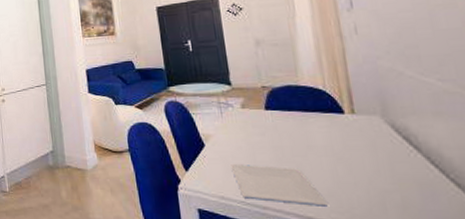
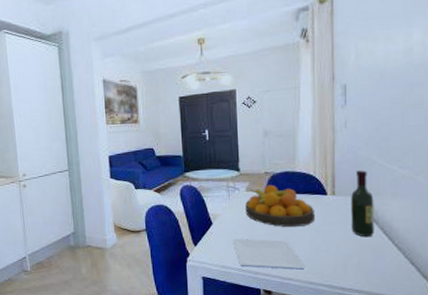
fruit bowl: none [242,100,334,151] -> present [245,184,316,227]
wine bottle: none [376,83,418,168] -> present [351,170,374,237]

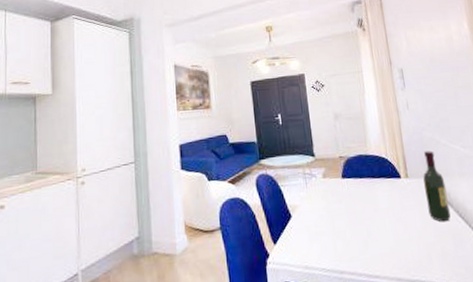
plate: present [233,239,306,270] -> none [314,230,392,266]
fruit bowl: present [245,184,316,227] -> none [323,169,394,216]

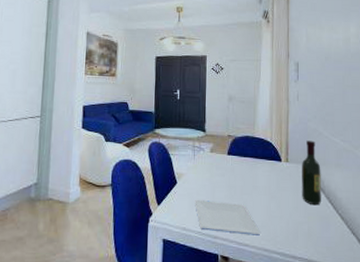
plate: none [314,230,392,266] -> present [195,200,261,235]

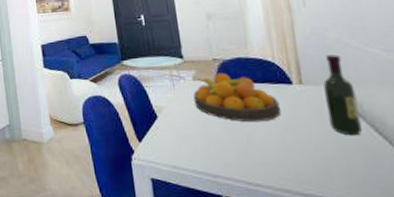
plate: present [195,200,261,235] -> none [183,135,278,174]
fruit bowl: none [208,147,271,191] -> present [193,72,282,122]

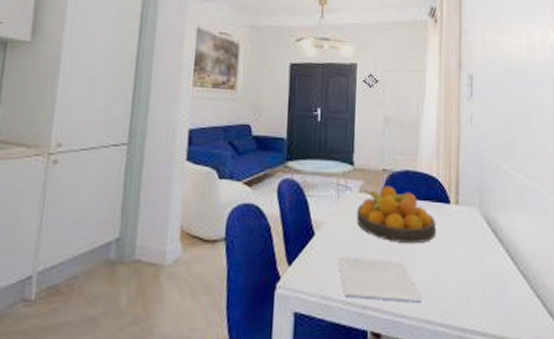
plate: none [183,135,278,174] -> present [338,258,424,303]
wine bottle: present [323,54,362,136] -> none [475,175,499,261]

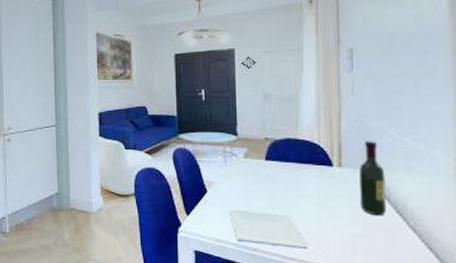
fruit bowl: present [357,185,437,243] -> none [243,151,320,200]
wine bottle: none [475,175,499,261] -> present [360,141,386,216]

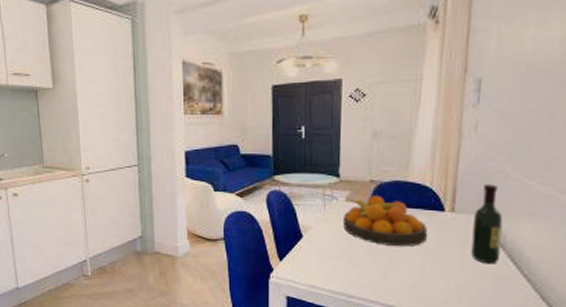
plate: present [229,210,310,249] -> none [325,256,411,296]
fruit bowl: none [243,151,320,200] -> present [343,195,428,246]

